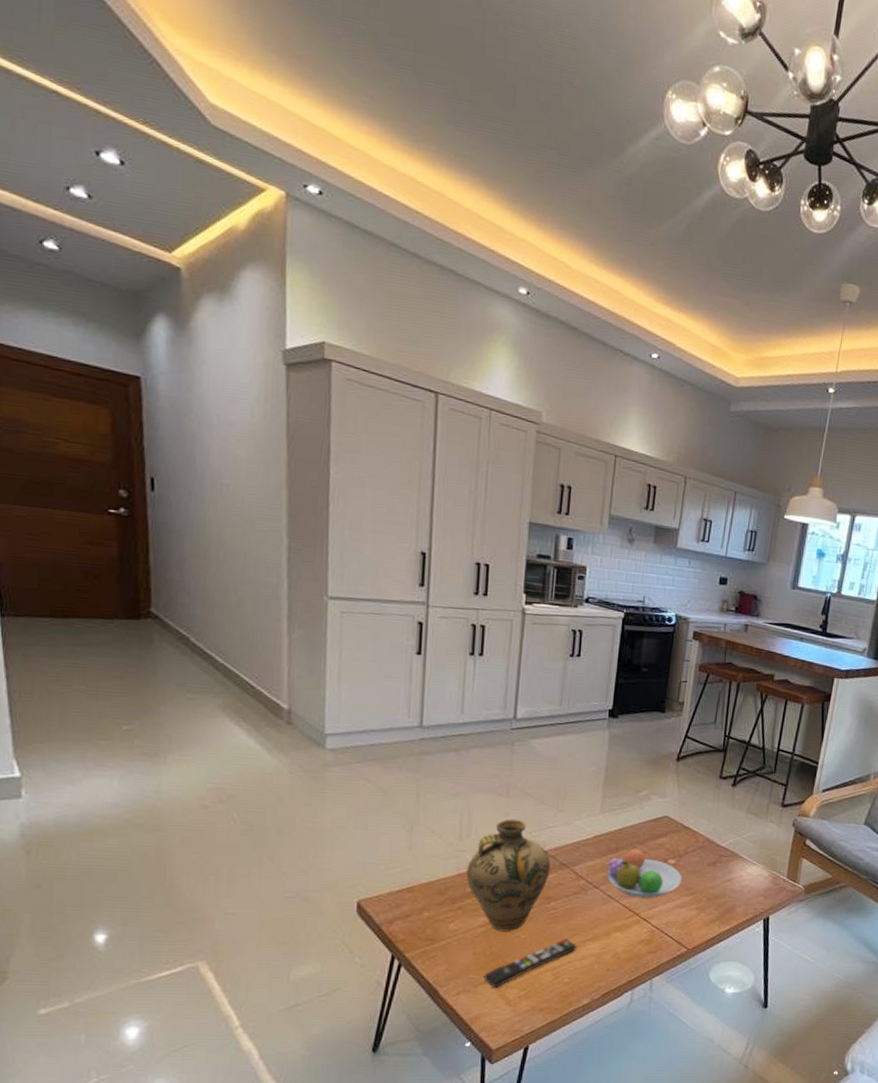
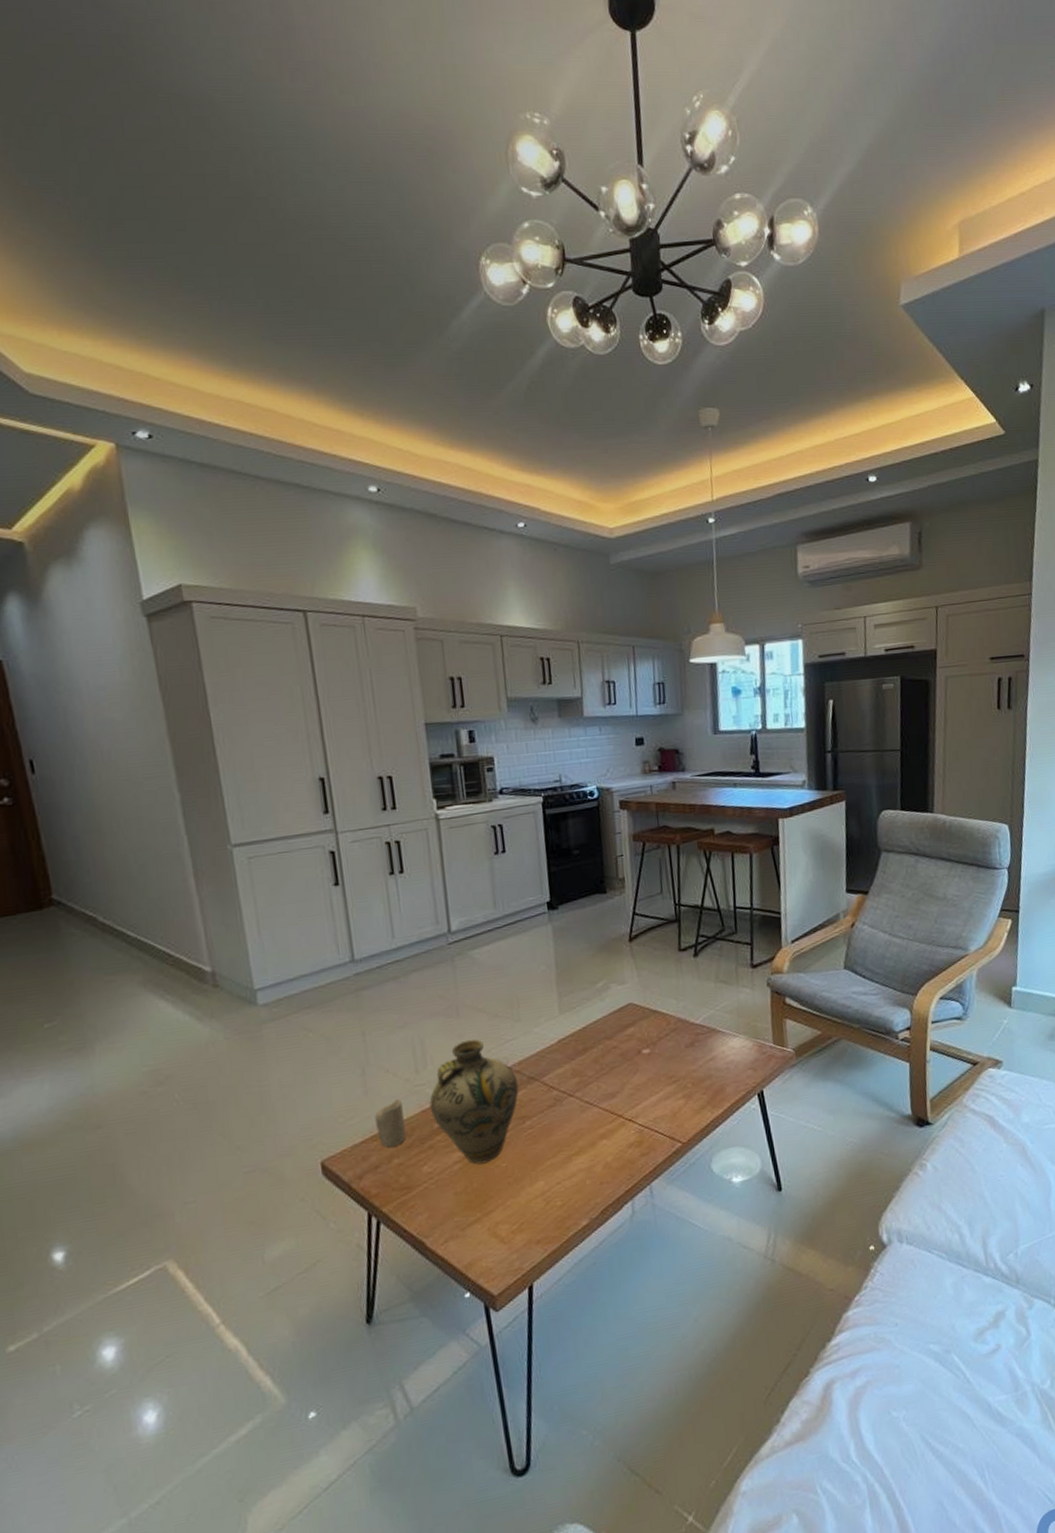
candle: none [413,858,441,901] -> present [374,1098,407,1148]
remote control: present [483,938,577,988] -> none [470,1158,564,1228]
fruit bowl: present [606,847,682,898] -> none [578,1043,662,1098]

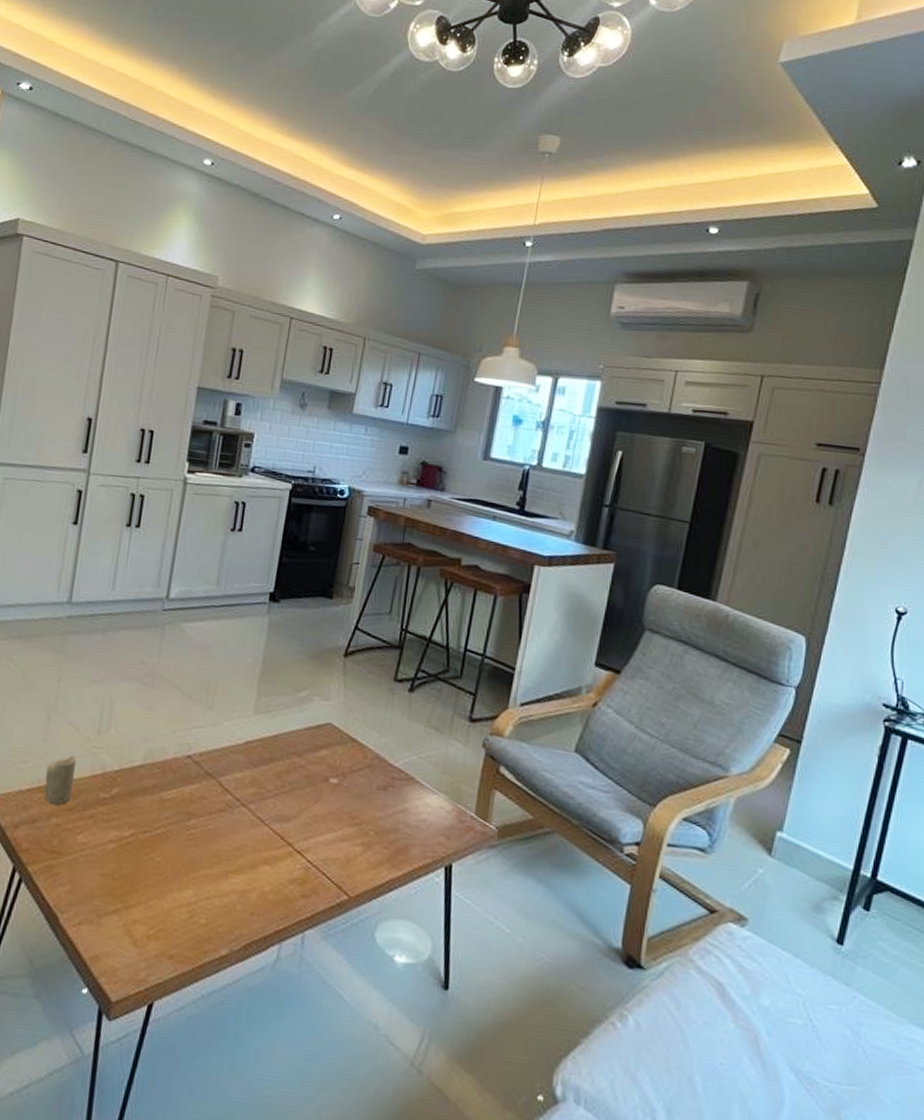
jug: present [429,1039,519,1165] -> none [101,714,195,852]

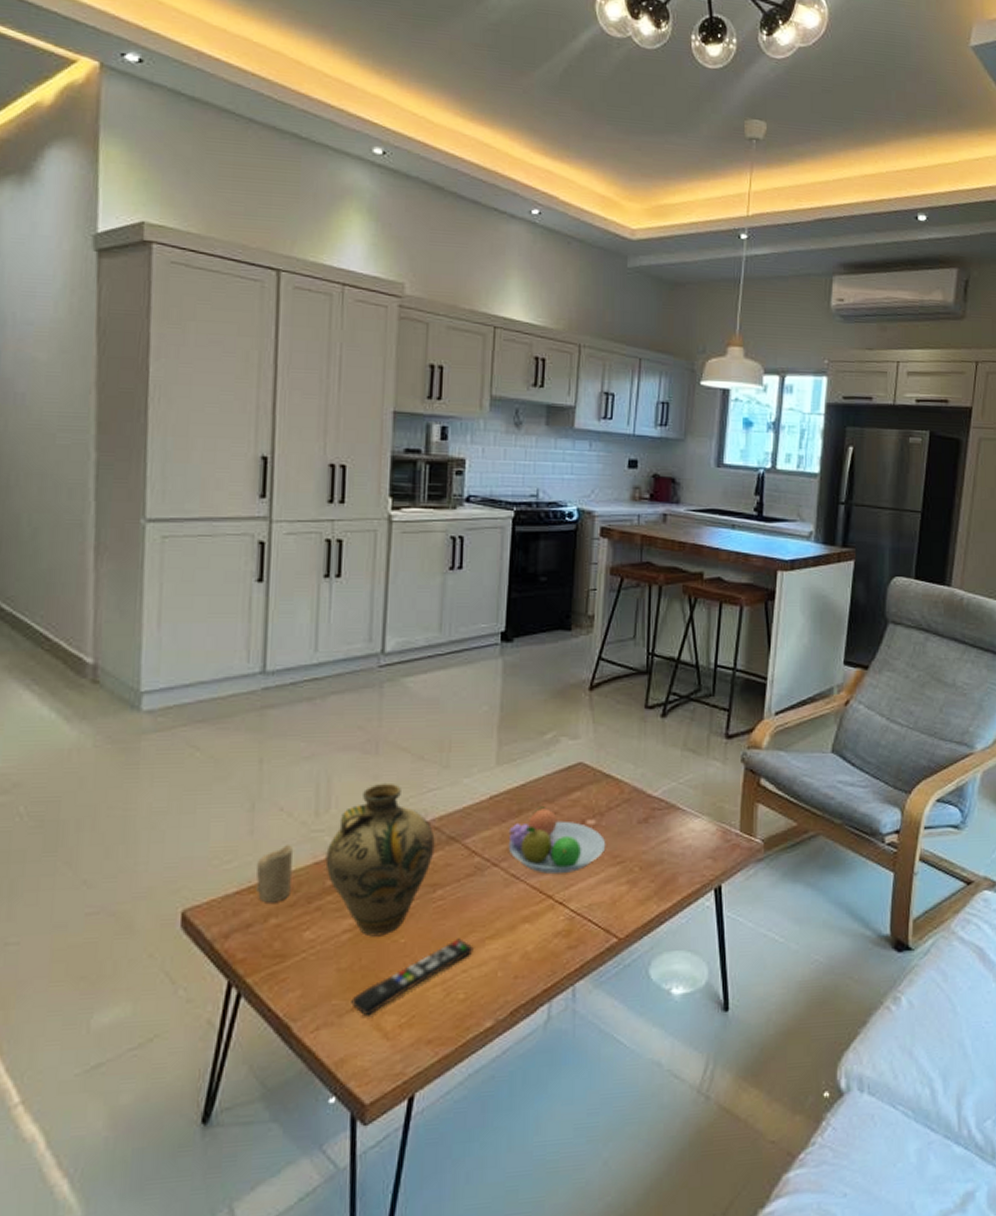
jug: none [101,714,195,852] -> present [325,782,435,937]
remote control: none [109,867,218,922] -> present [351,938,474,1017]
fruit bowl: none [257,758,346,825] -> present [508,807,606,875]

